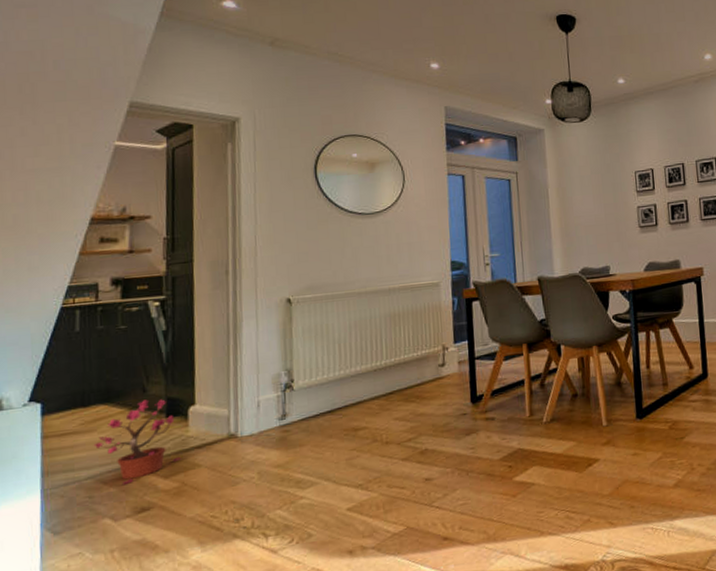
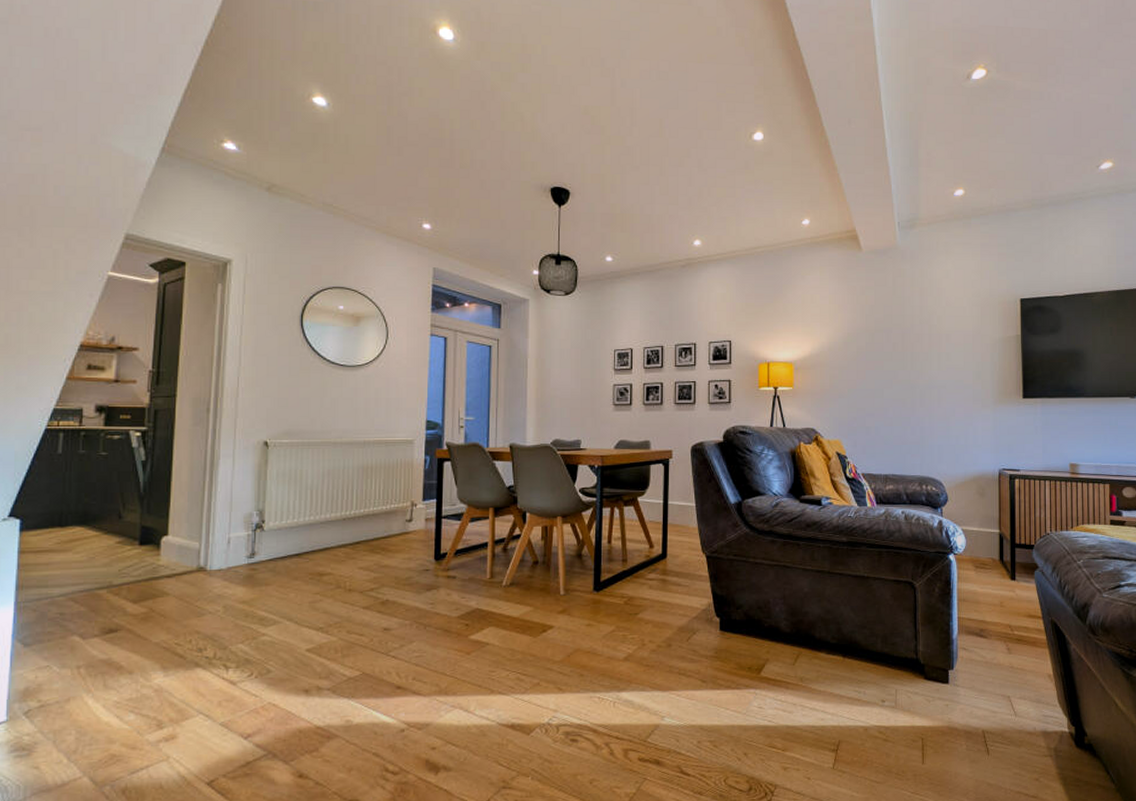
potted plant: present [93,399,182,486] -> none [68,526,151,606]

